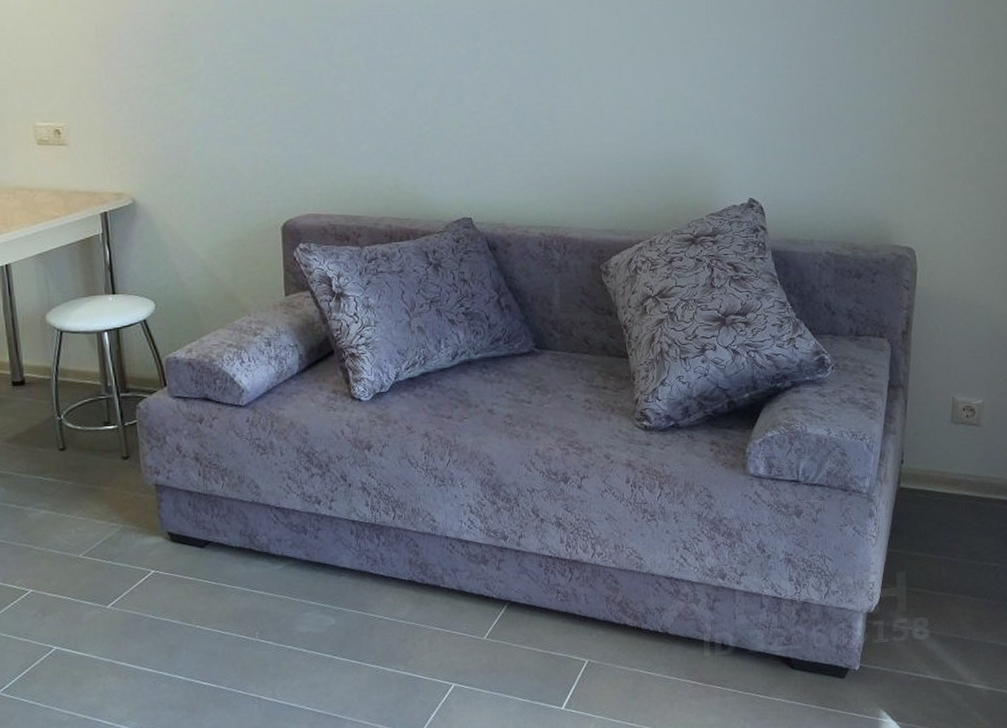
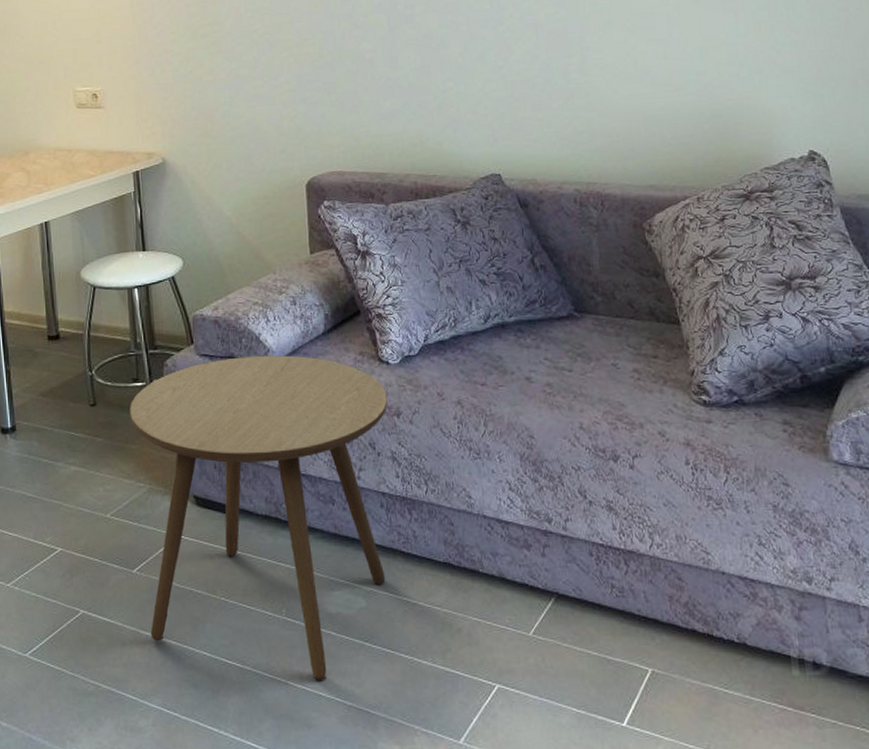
side table: none [101,395,359,694] -> present [130,355,388,681]

